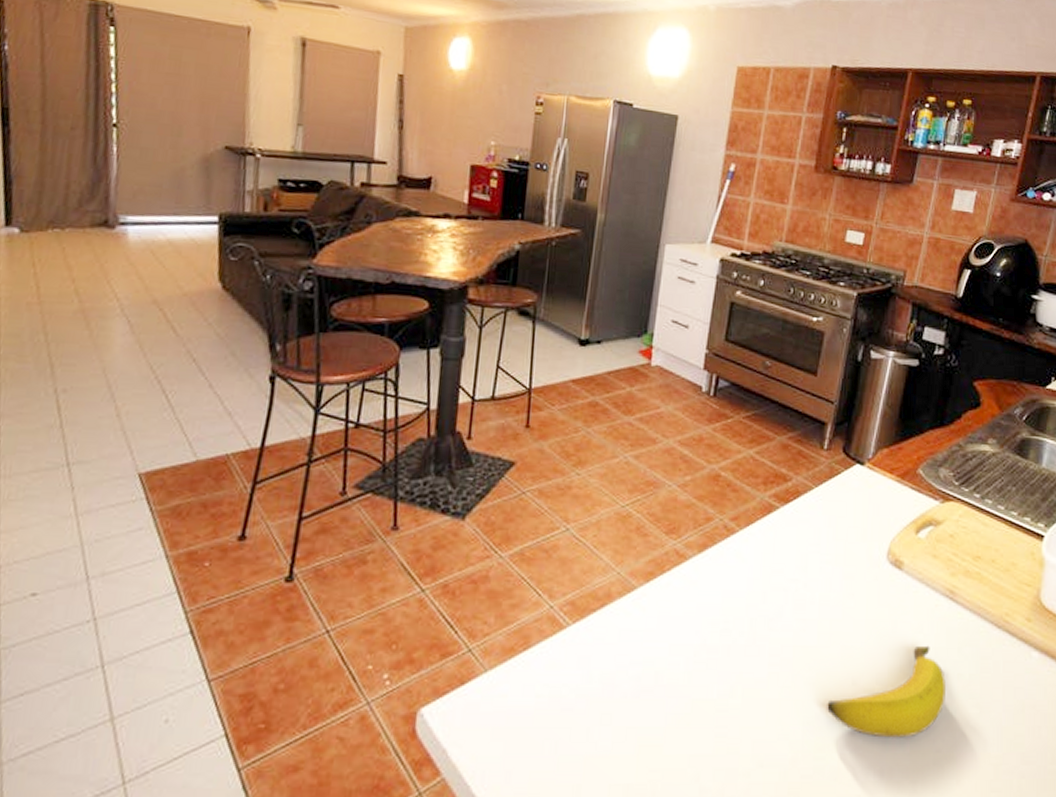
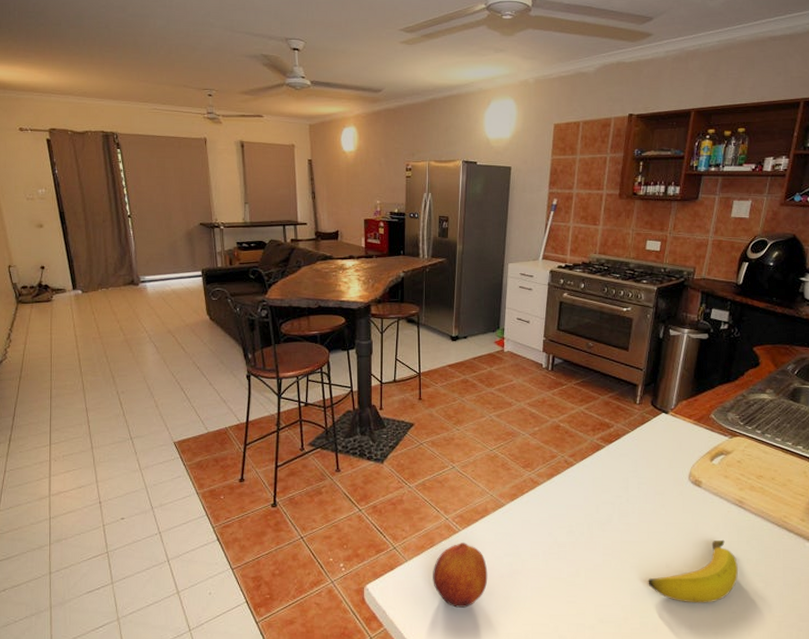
fruit: none [522,644,605,744] -> present [433,543,488,608]

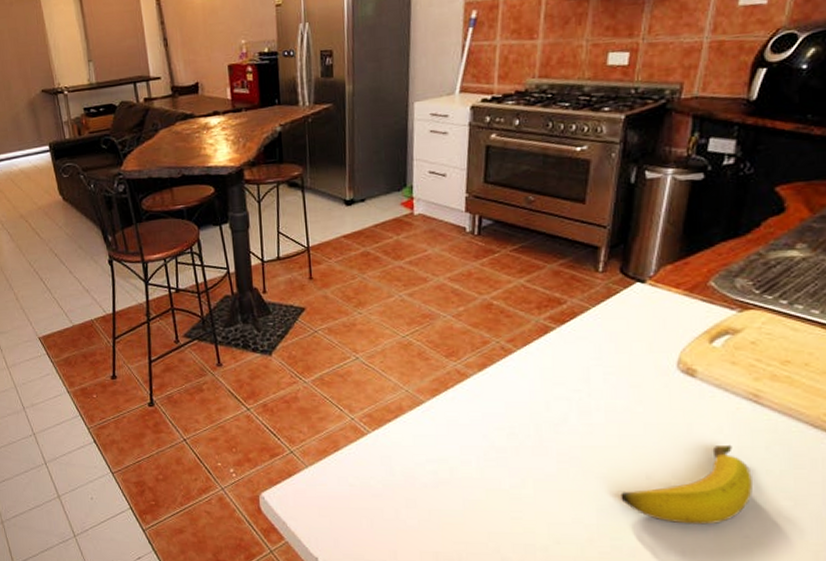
fruit: present [433,543,488,608] -> none [339,446,408,521]

